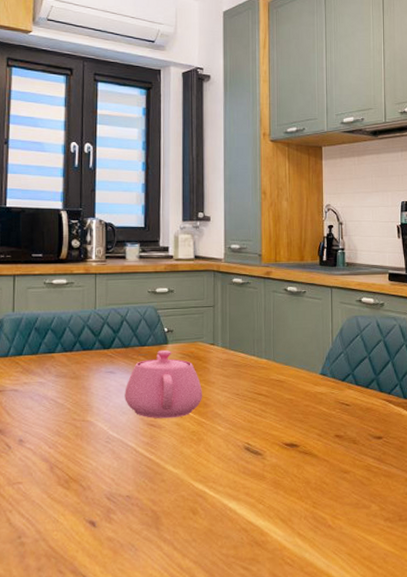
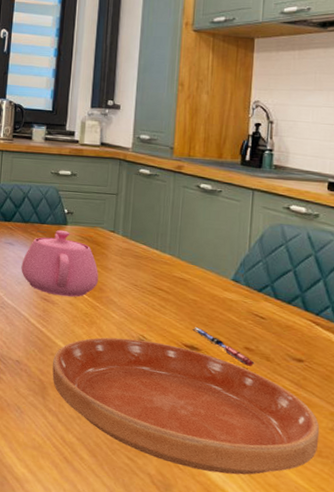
saucer: none [164,447,399,562] -> present [52,337,320,475]
pen: none [291,425,345,452] -> present [192,327,255,367]

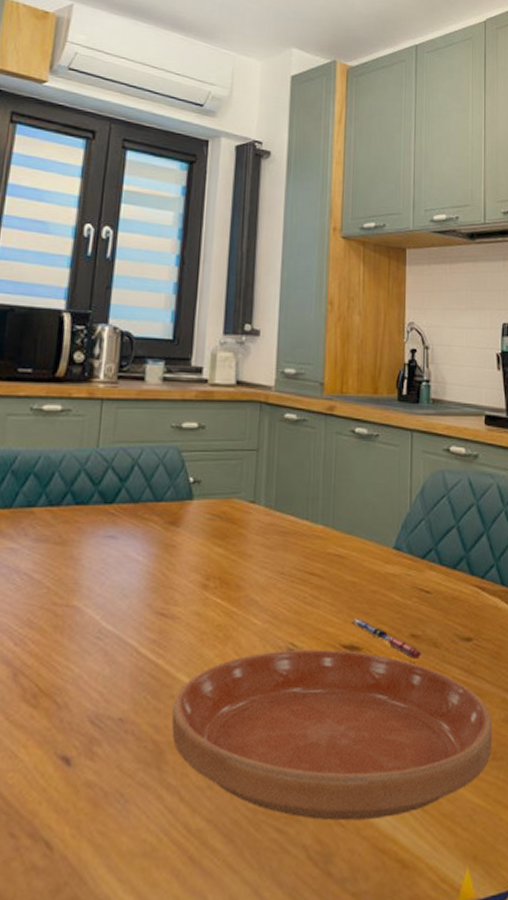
teapot: present [21,230,99,297] -> none [127,509,236,606]

